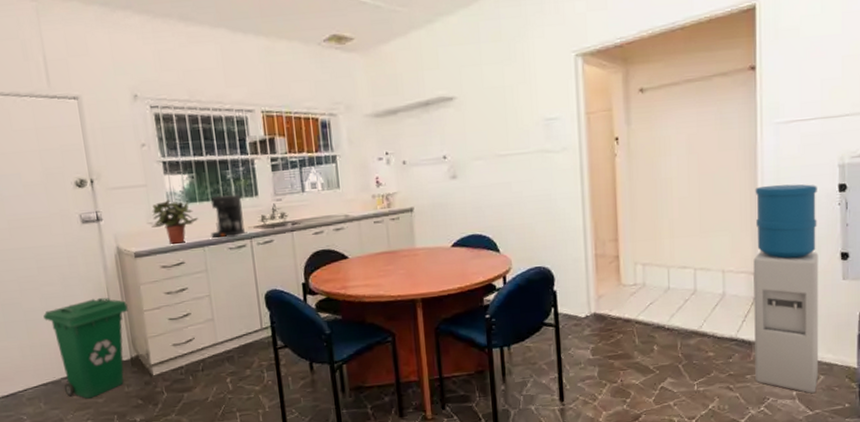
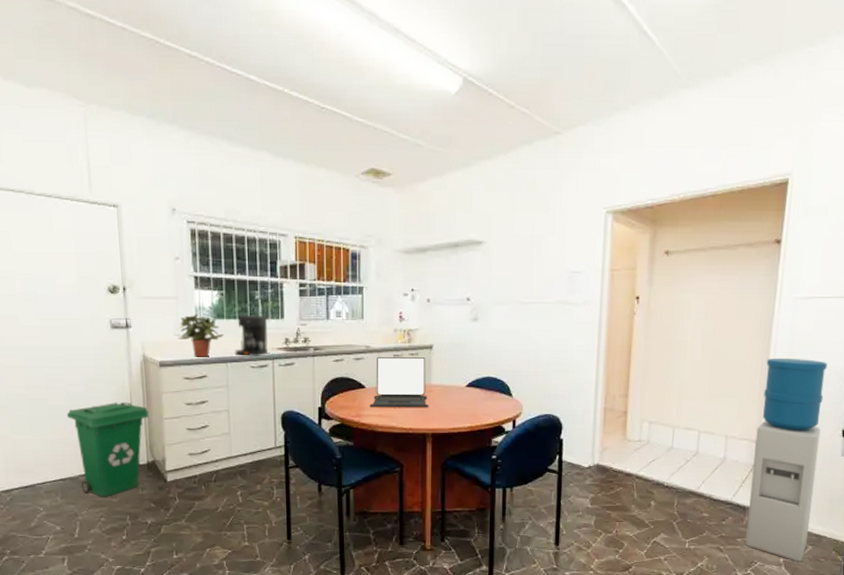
laptop: none [354,221,416,279] -> present [369,357,429,408]

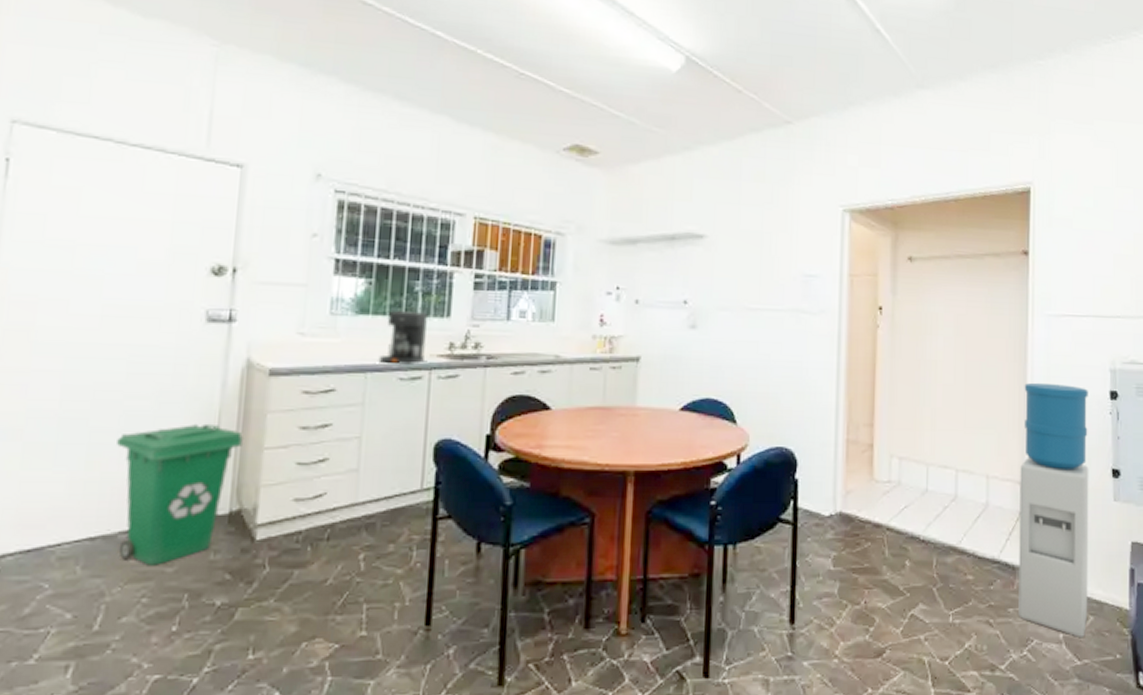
potted plant: present [178,314,224,357] -> none [301,307,366,364]
laptop: present [369,357,429,408] -> none [555,370,633,438]

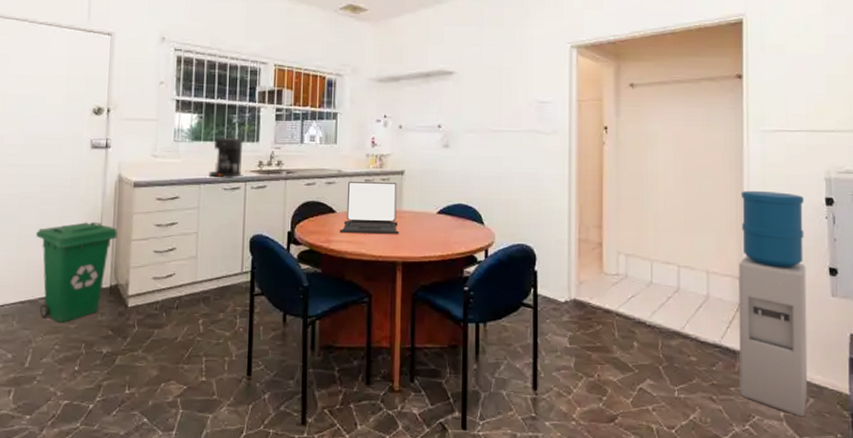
laptop: none [555,370,633,438] -> present [339,182,400,235]

